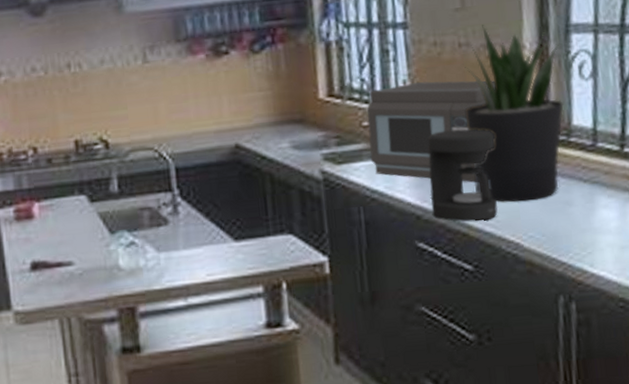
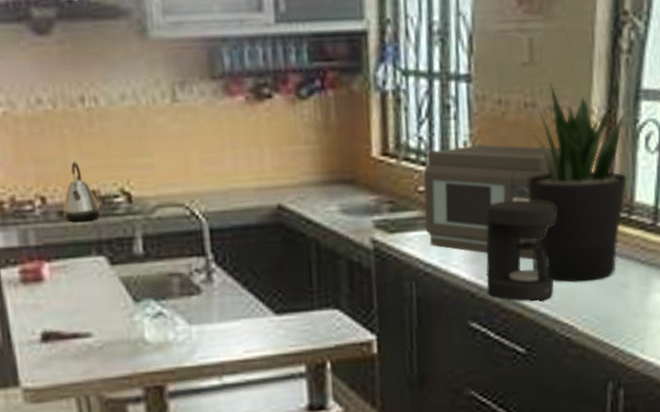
kettle: none [51,116,83,168] -> present [62,161,101,223]

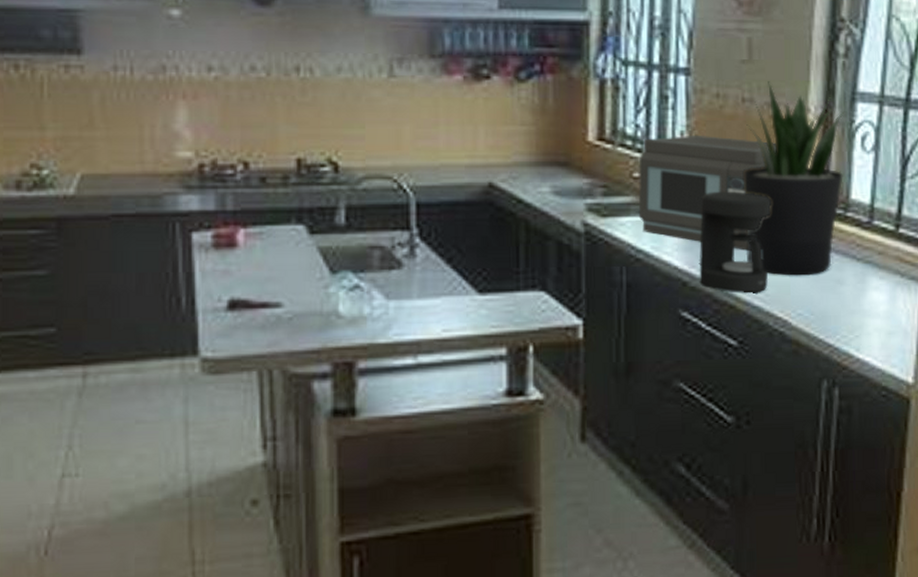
kettle: present [62,161,101,223] -> none [265,128,305,190]

